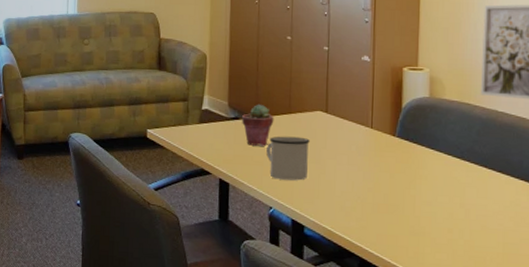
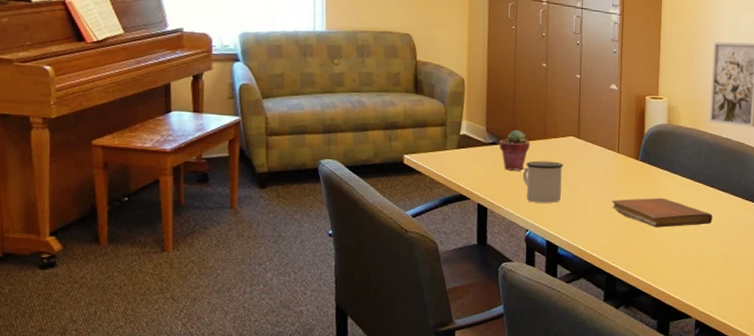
notebook: none [364,177,487,211] -> present [611,197,713,228]

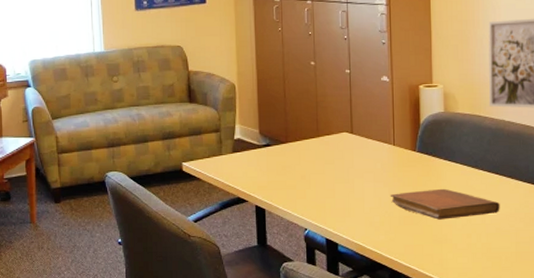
potted succulent: present [500,129,530,171] -> none [273,129,304,171]
mug: present [523,160,563,203] -> none [298,158,338,201]

